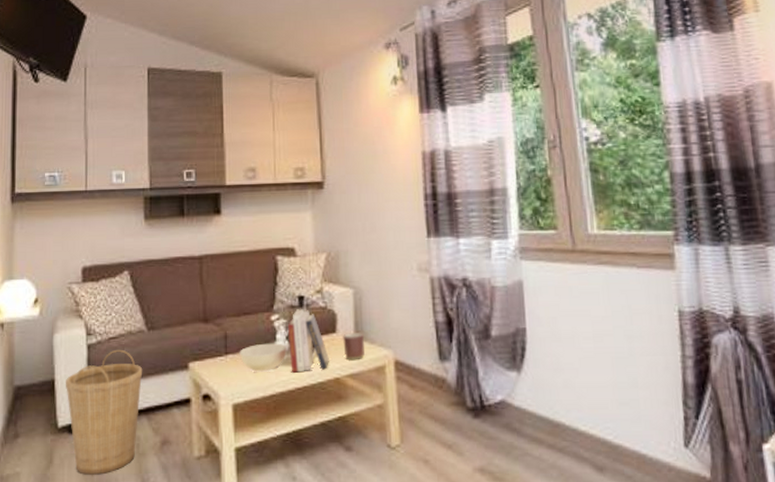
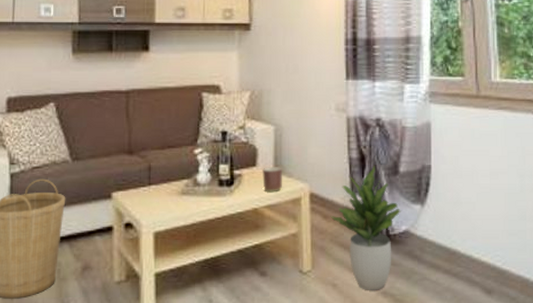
bowl: present [239,343,287,372] -> none [162,175,208,202]
books: present [287,308,329,373] -> none [210,142,249,203]
potted plant: none [418,328,496,467] -> present [330,165,401,290]

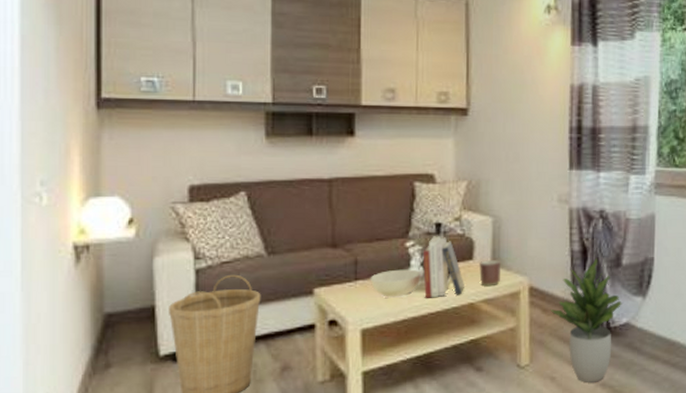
bowl: none [162,175,208,202] -> present [370,269,421,298]
books: none [210,142,249,203] -> present [422,235,464,298]

